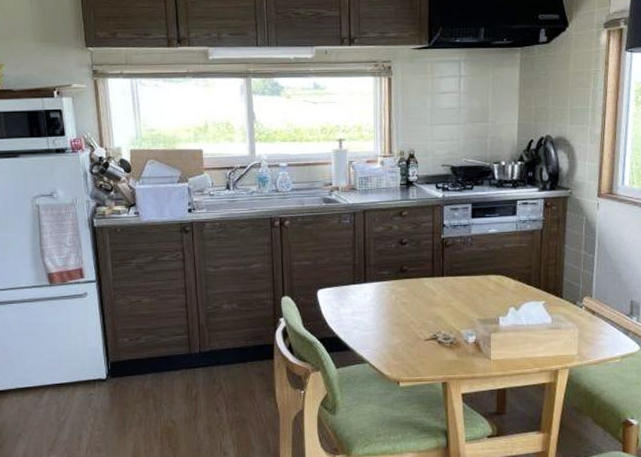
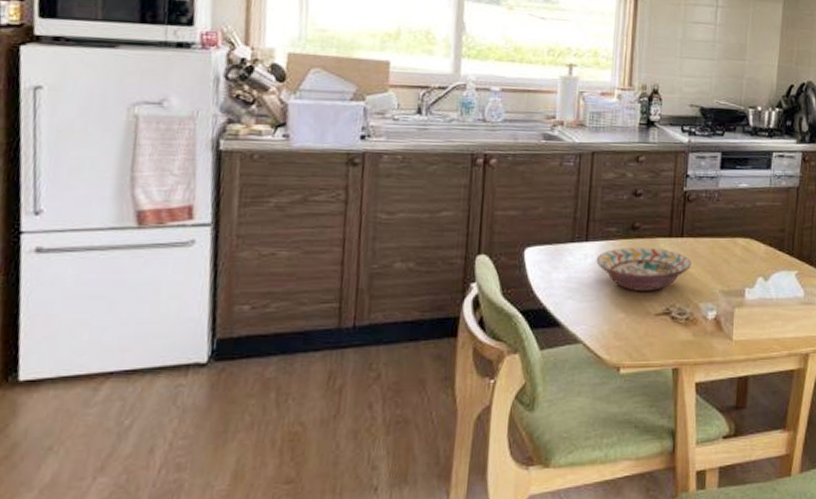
decorative bowl: none [374,286,452,321] -> present [596,247,691,291]

